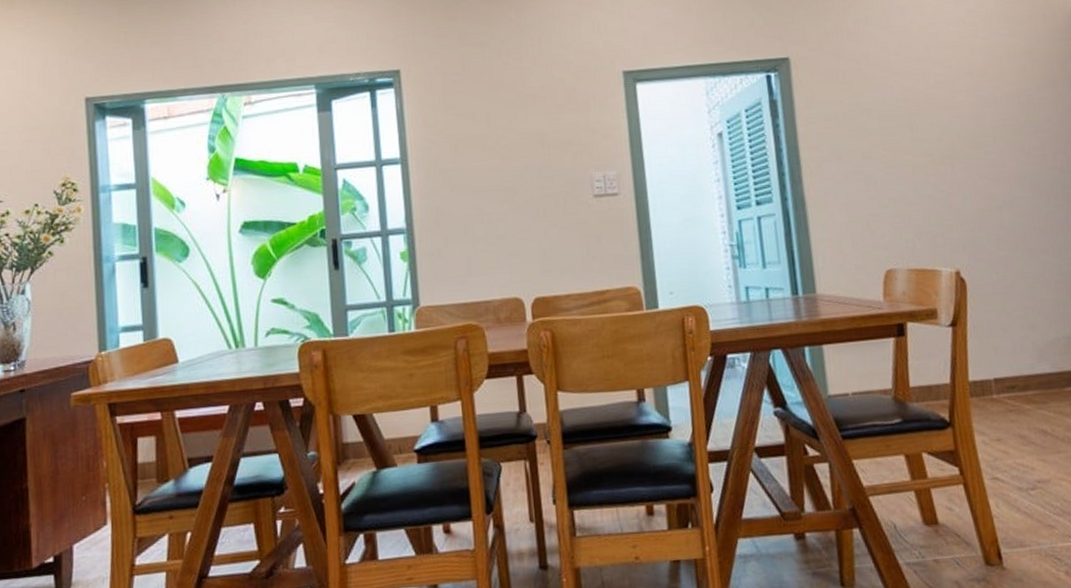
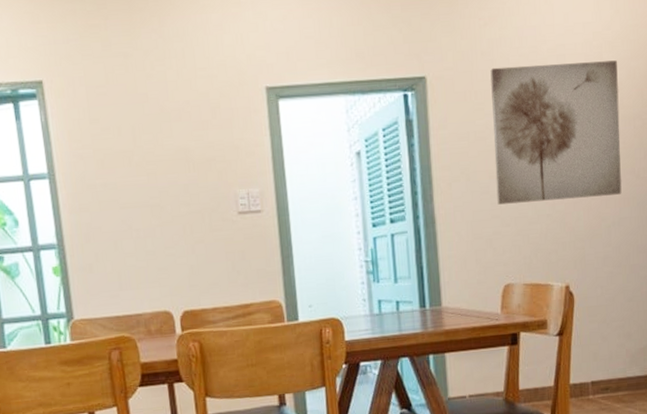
wall art: none [857,37,1012,185] -> present [490,60,622,205]

